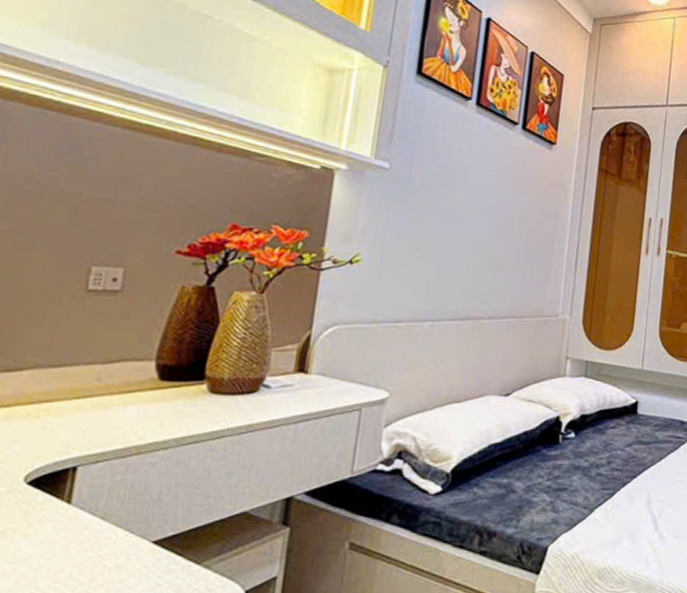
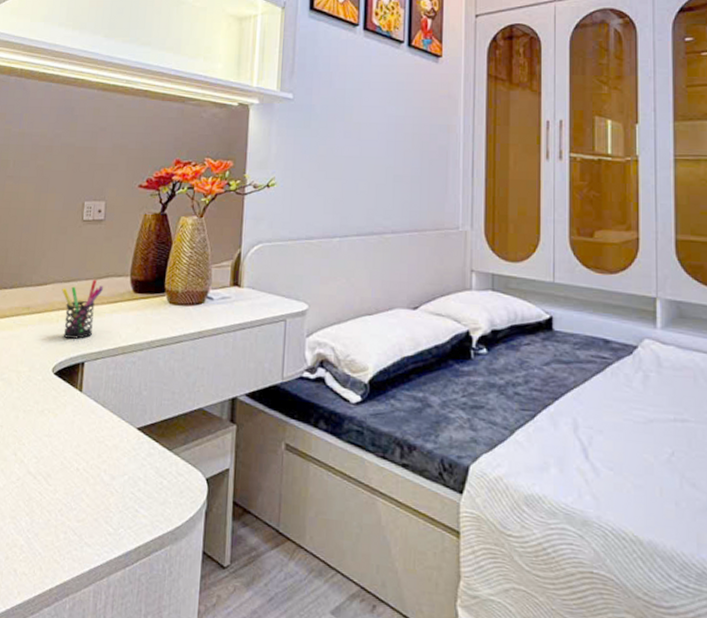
pen holder: none [45,364,114,438] -> present [62,280,103,339]

